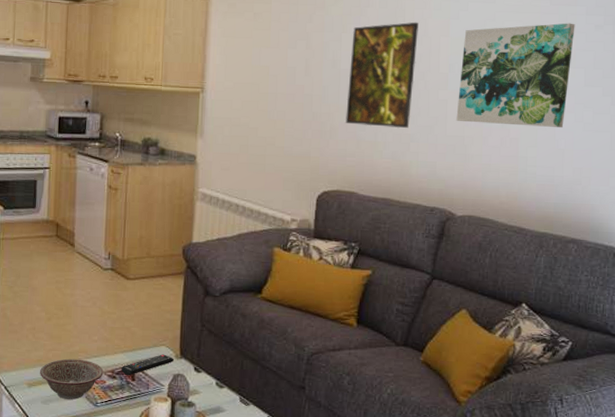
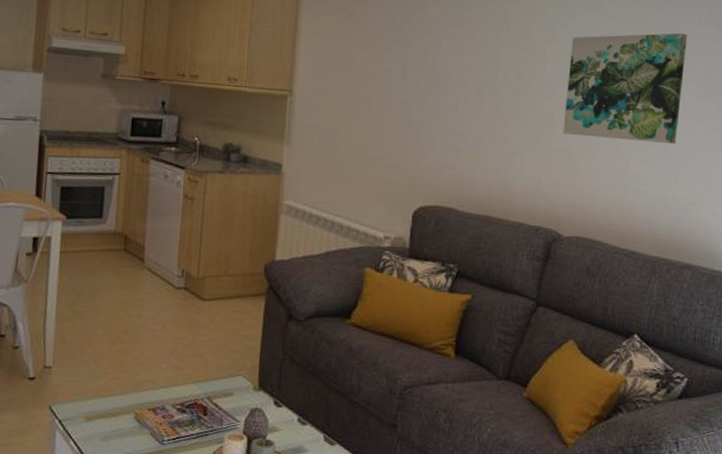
decorative bowl: present [40,358,104,400] -> none [100,389,172,436]
remote control: present [120,354,175,376] -> none [191,385,252,410]
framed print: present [346,22,419,129] -> none [445,26,523,140]

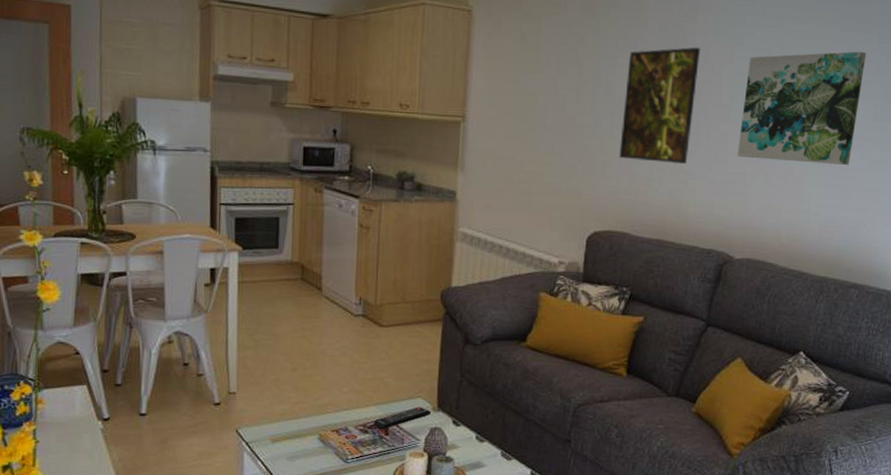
remote control: none [191,385,252,410] -> present [373,406,432,430]
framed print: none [445,26,523,140] -> present [619,47,700,164]

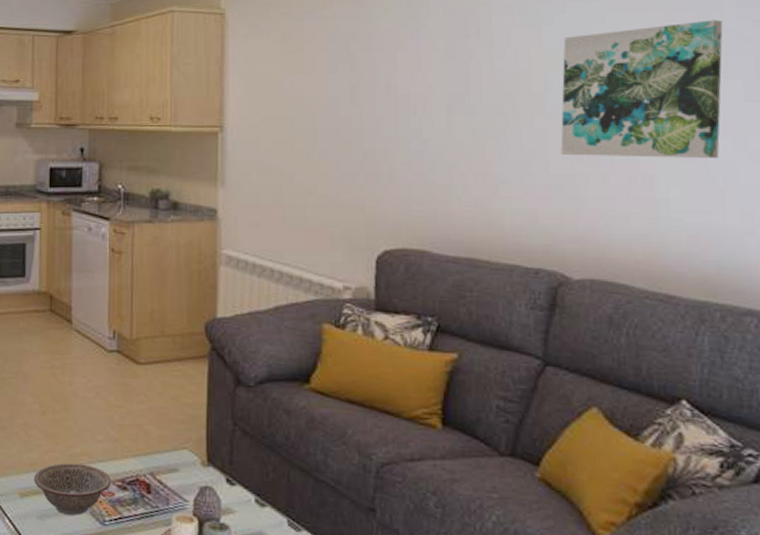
decorative bowl: none [285,412,355,456] -> present [34,463,112,516]
remote control: present [373,406,432,430] -> none [132,460,200,488]
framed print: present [619,47,700,164] -> none [408,31,499,167]

